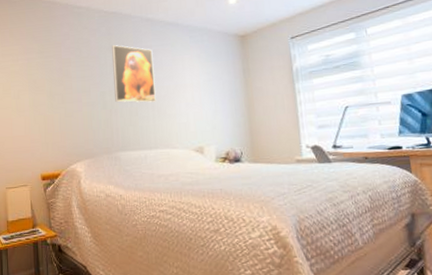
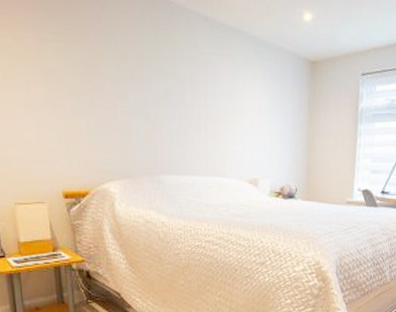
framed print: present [112,44,156,103] -> none [159,42,210,123]

